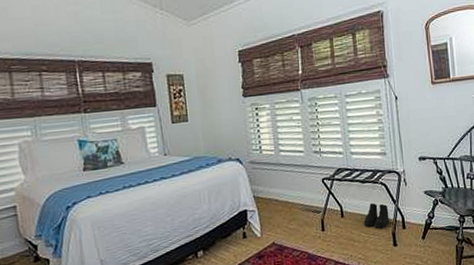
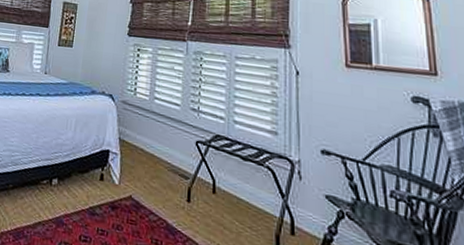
boots: present [363,202,390,228] -> none [239,187,274,224]

